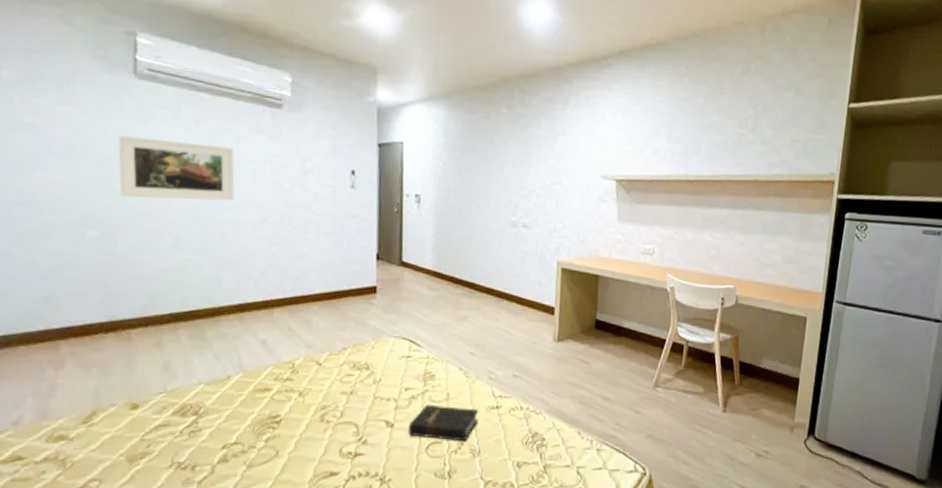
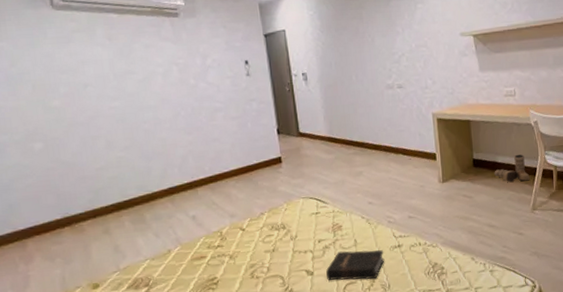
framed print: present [118,135,235,201] -> none [46,56,151,112]
boots: none [617,322,657,353] -> present [494,155,530,182]

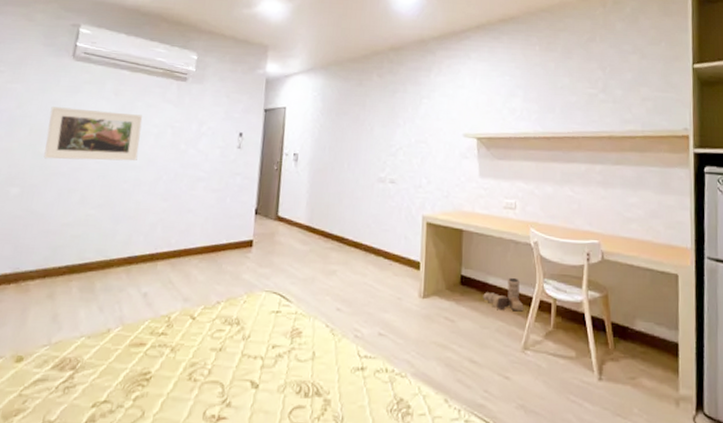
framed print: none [46,56,151,112] -> present [44,107,143,161]
hardback book: present [326,250,385,280] -> none [272,364,344,407]

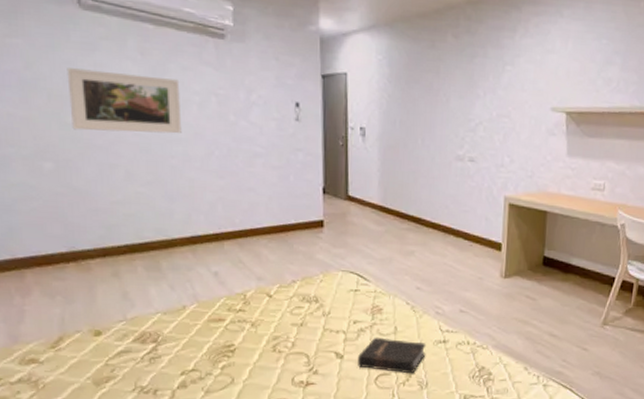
hardback book: none [272,364,344,407] -> present [358,337,426,374]
boots: present [483,278,524,312] -> none [565,259,606,291]

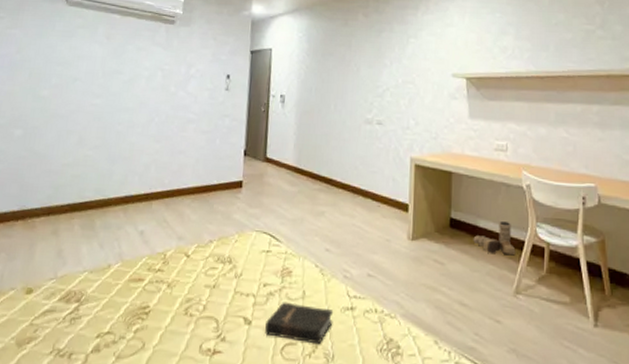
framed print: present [67,68,182,134] -> none [43,51,134,104]
boots: none [565,259,606,291] -> present [473,221,516,256]

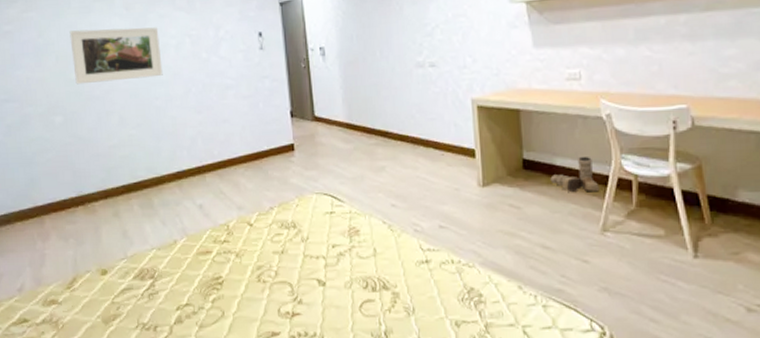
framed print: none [43,51,134,104] -> present [69,27,163,85]
hardback book: present [265,302,334,345] -> none [340,261,409,299]

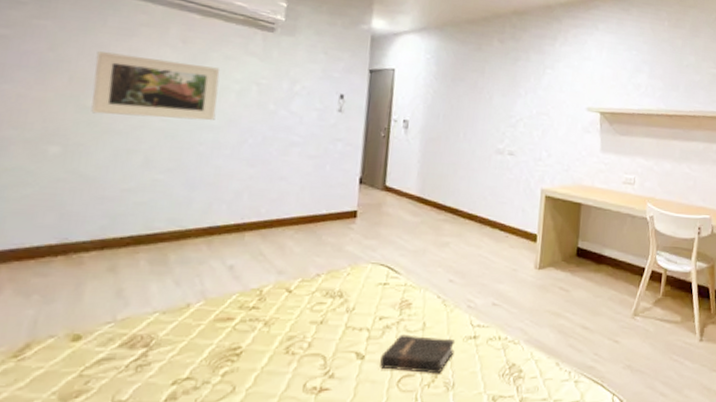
hardback book: none [340,261,409,299] -> present [380,334,456,374]
boots: present [550,157,600,192] -> none [598,250,637,281]

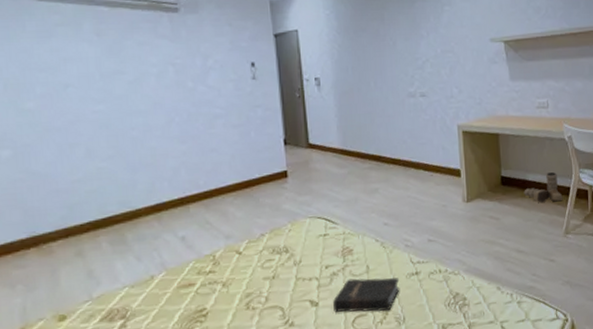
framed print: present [91,51,220,121] -> none [23,54,141,115]
boots: none [598,250,637,281] -> present [524,172,563,202]

